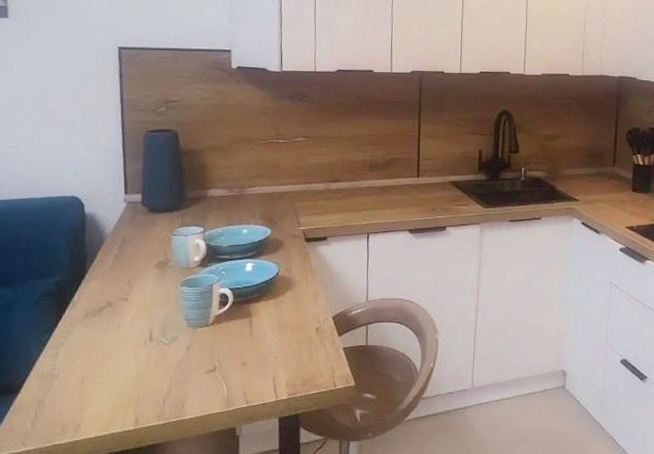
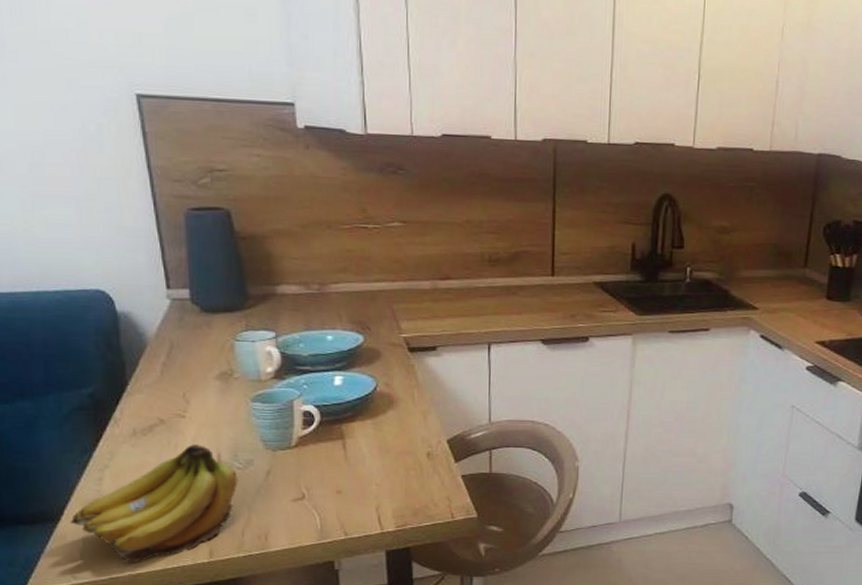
fruit: none [27,324,165,434] -> present [70,444,238,566]

